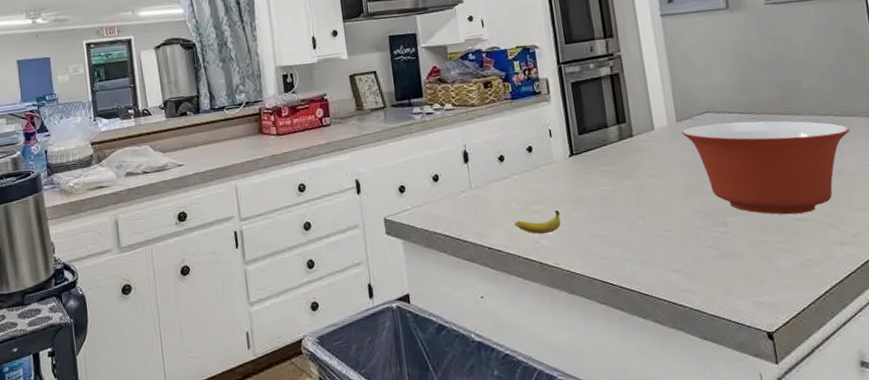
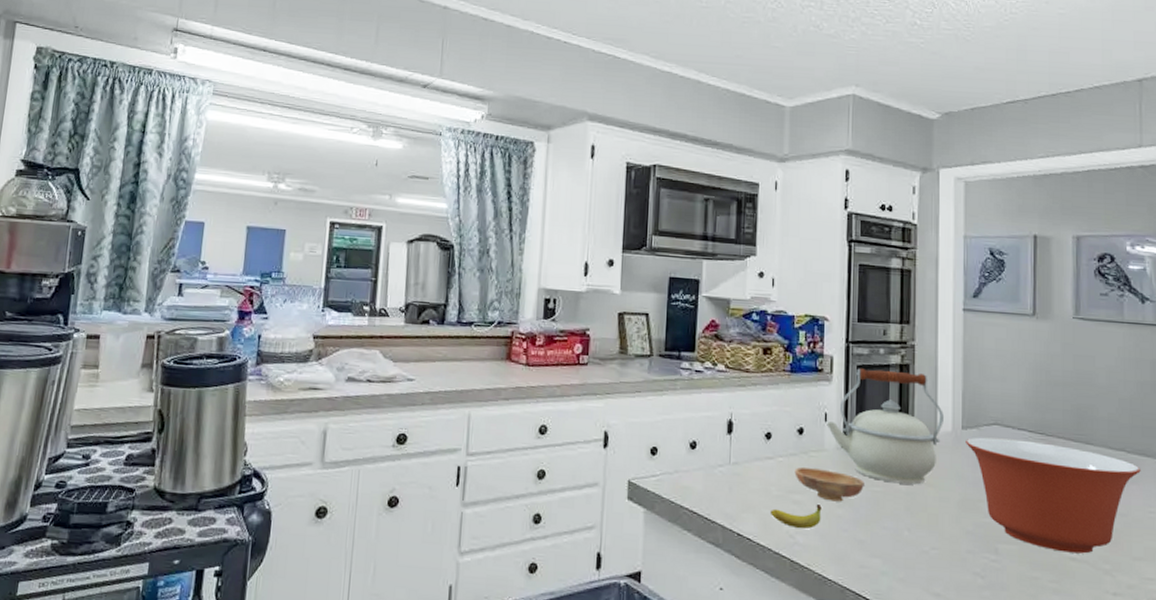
bowl: none [530,179,595,206] -> present [794,467,864,502]
kettle: none [551,79,659,181] -> present [826,368,943,485]

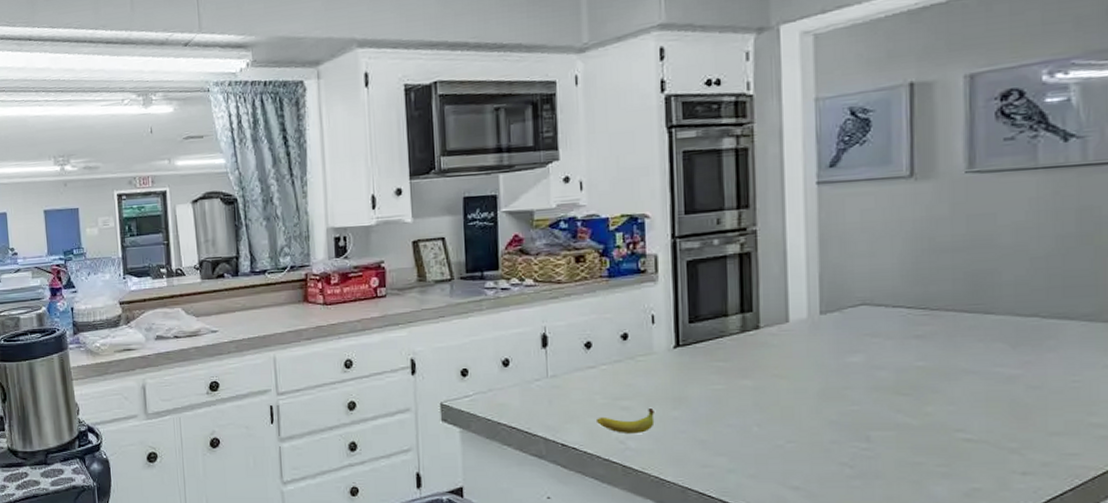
bowl: present [794,467,864,502] -> none [620,373,703,404]
kettle: present [826,368,943,485] -> none [654,260,796,379]
mixing bowl: present [966,437,1141,554] -> none [825,318,1061,434]

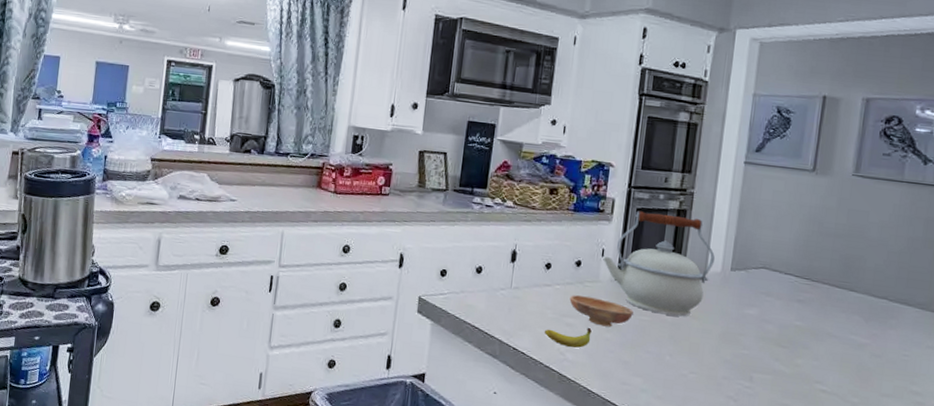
bowl: none [620,373,703,404] -> present [569,295,633,327]
kettle: none [654,260,796,379] -> present [603,211,715,317]

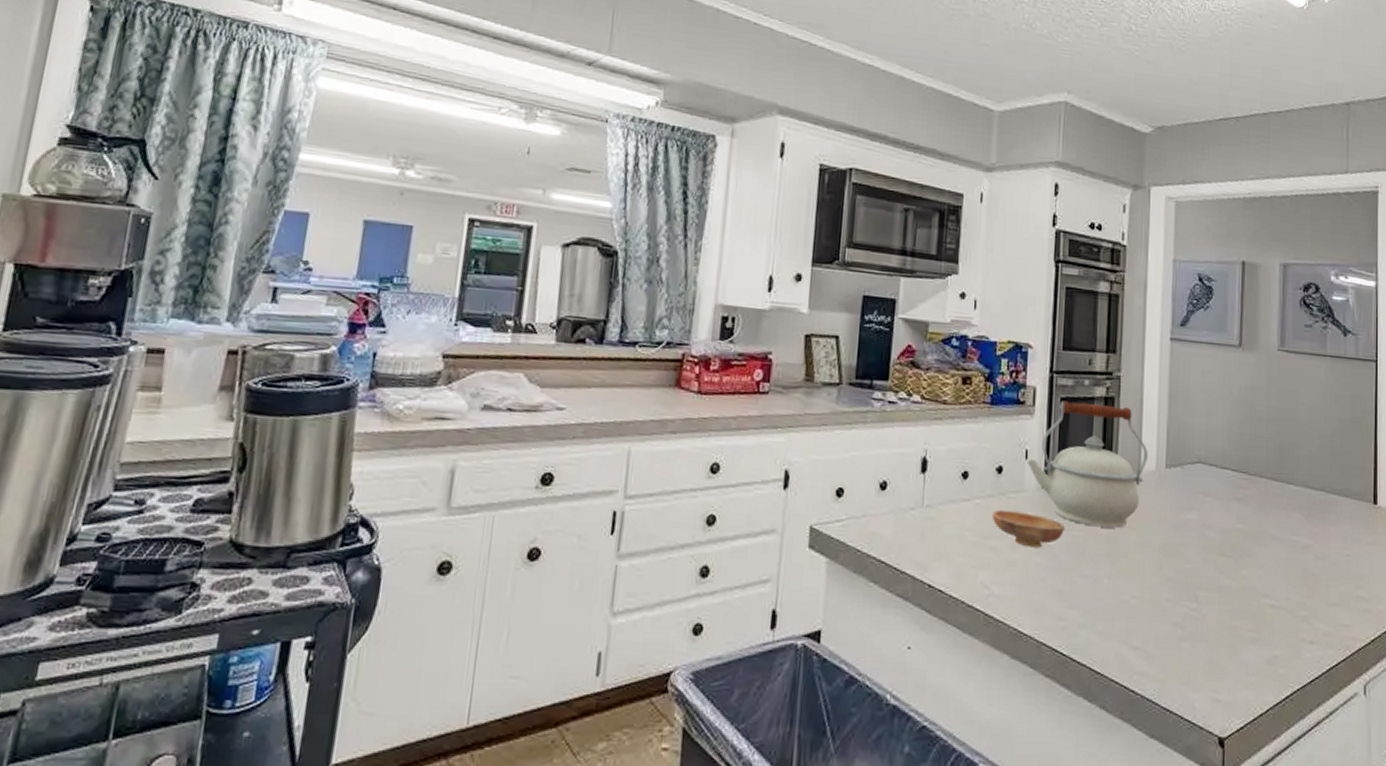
fruit: present [544,327,592,349] -> none [964,550,1019,579]

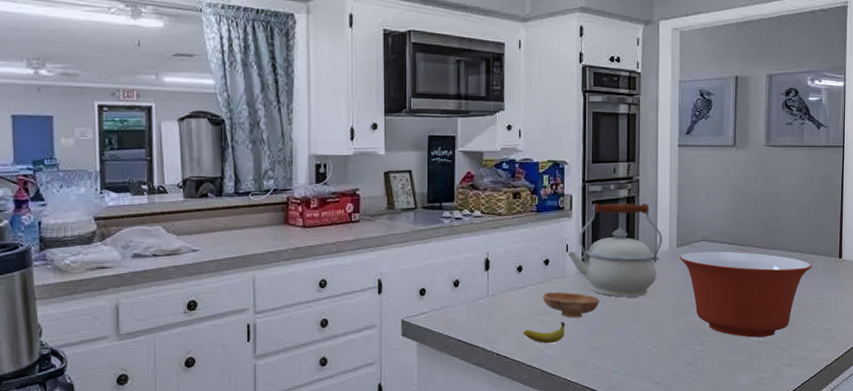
fruit: none [964,550,1019,579] -> present [523,321,565,344]
mixing bowl: none [1169,476,1339,600] -> present [680,251,812,338]

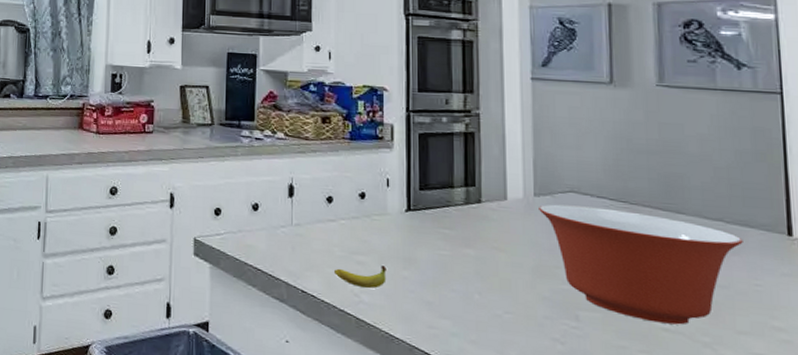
bowl: present [542,292,599,318] -> none [357,230,430,264]
kettle: present [568,203,662,298] -> none [389,136,514,250]

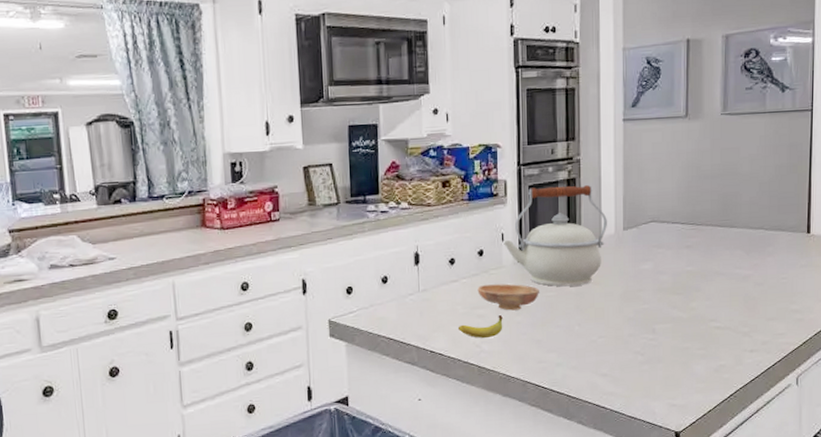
bowl: none [357,230,430,264] -> present [477,284,539,311]
kettle: none [389,136,514,250] -> present [503,185,607,287]
mixing bowl: present [539,204,743,325] -> none [627,232,776,323]

